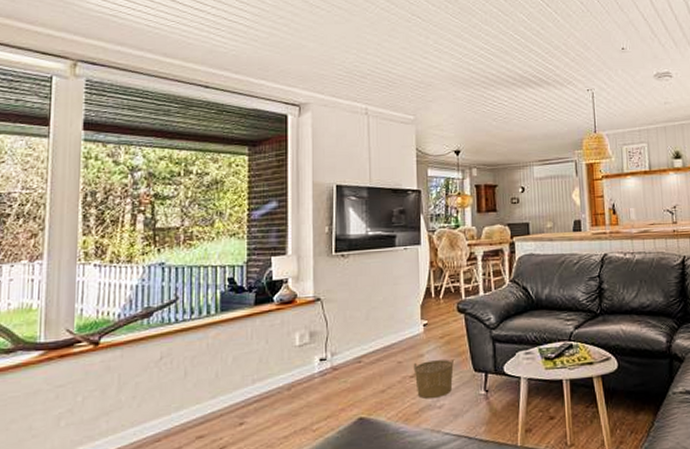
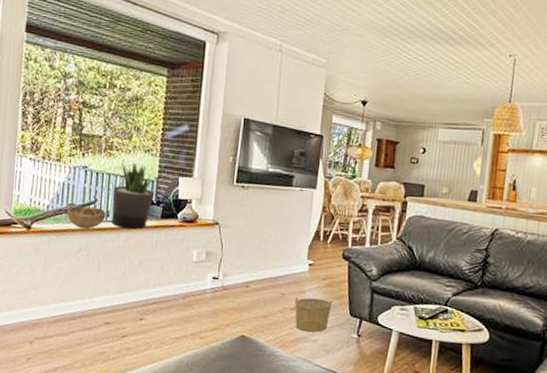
decorative bowl: none [143,306,190,334] -> present [67,206,106,229]
planter: none [196,247,245,323] -> present [111,159,155,229]

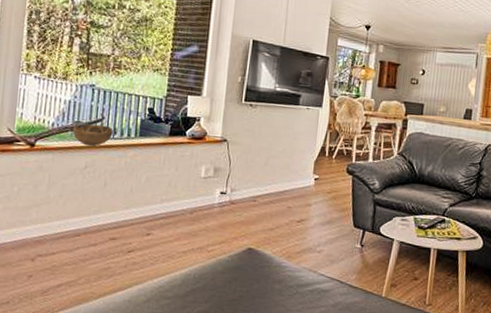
planter: present [111,159,155,229] -> none [119,78,164,146]
basket: present [294,298,332,333] -> none [301,210,337,244]

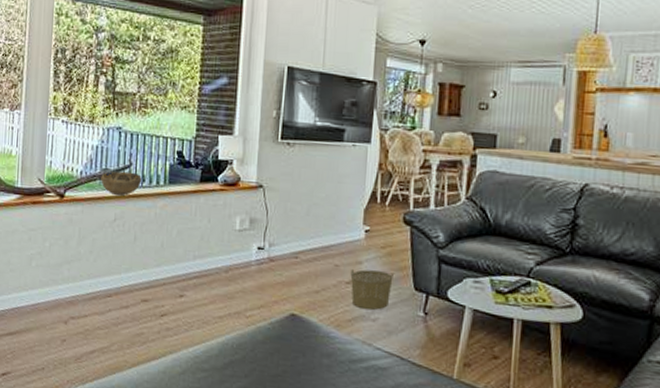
basket: none [301,210,337,244] -> present [350,269,393,311]

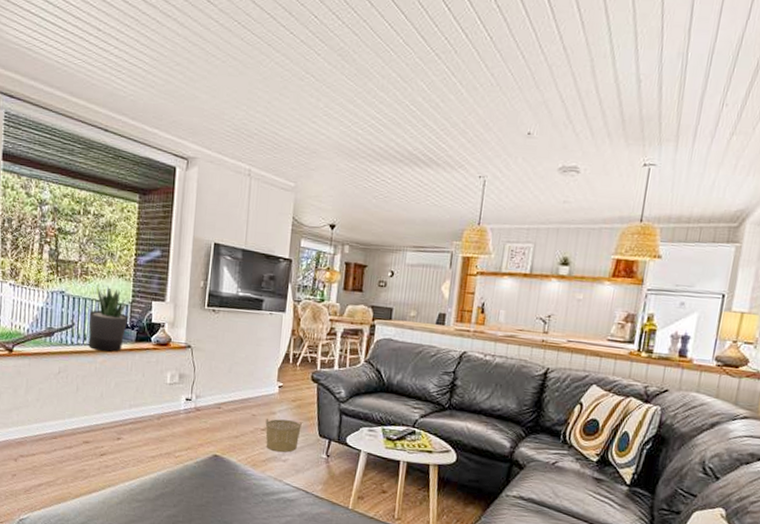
decorative bowl: present [101,171,142,197] -> none [46,330,83,352]
planter: none [148,118,193,195] -> present [88,284,129,352]

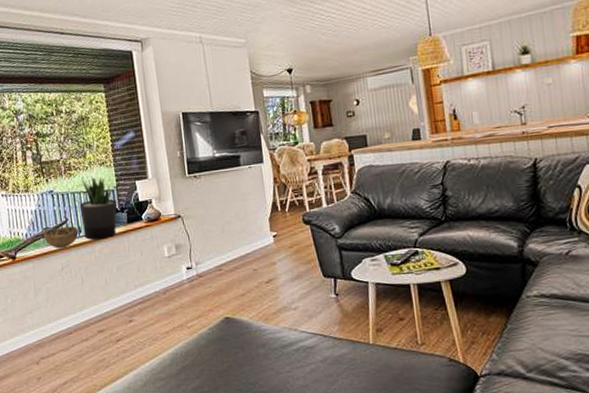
decorative bowl: none [46,330,83,352] -> present [43,226,79,249]
basket: present [265,419,302,453] -> none [267,266,305,302]

